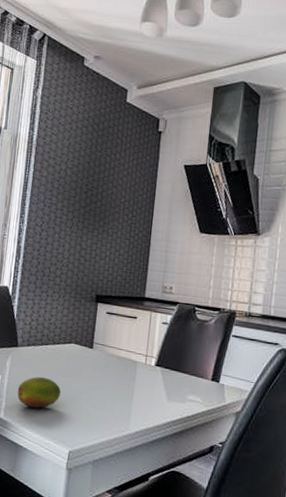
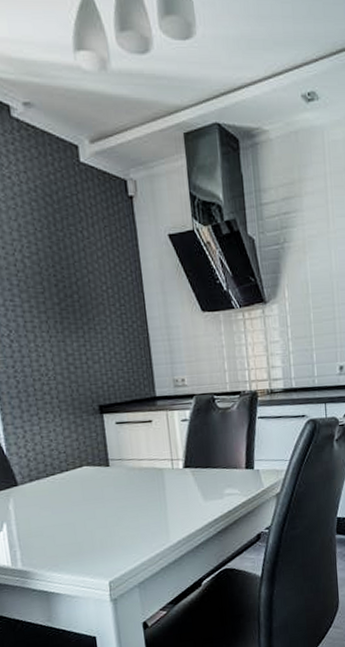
fruit: present [17,376,61,408] -> none [30,511,85,549]

